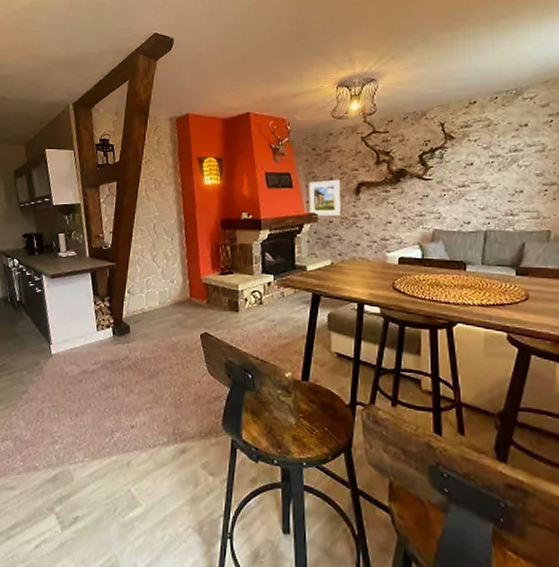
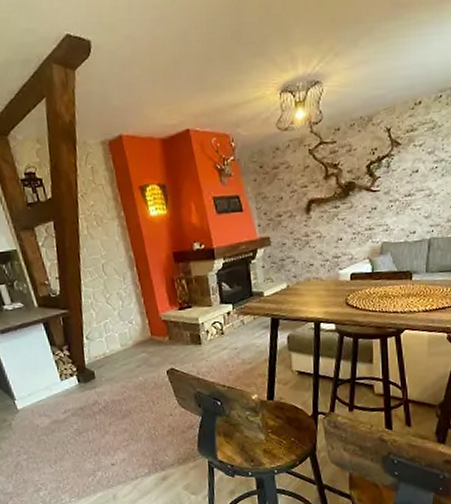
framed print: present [309,179,341,217] -> none [259,198,293,241]

